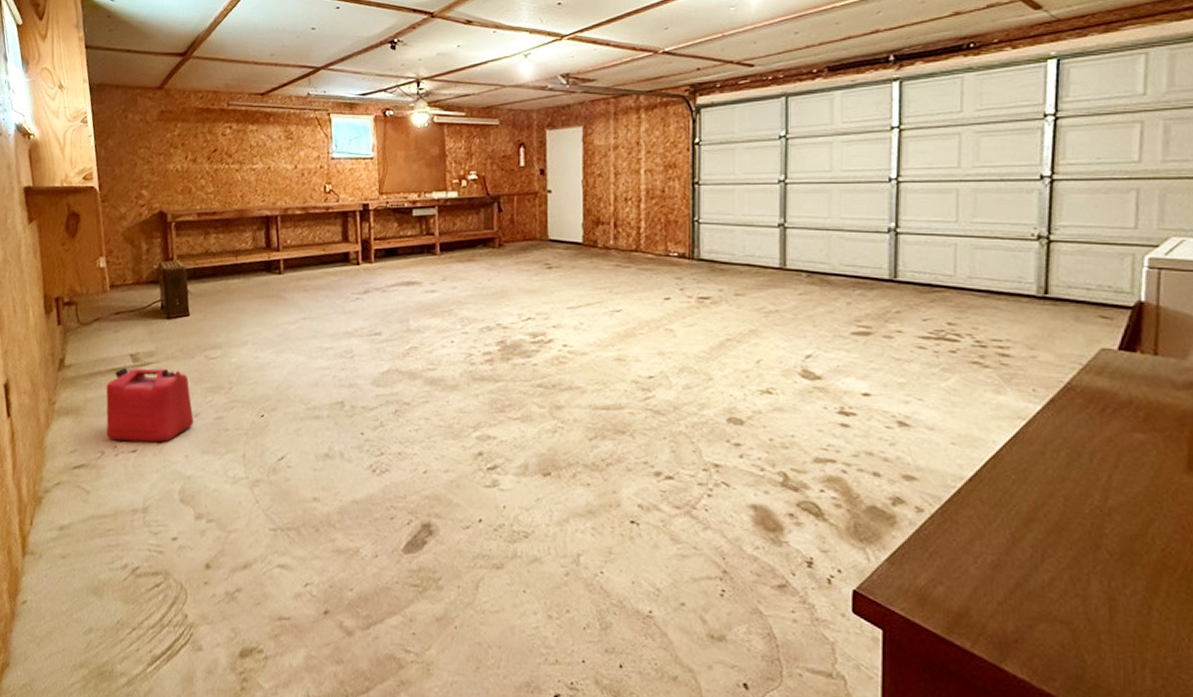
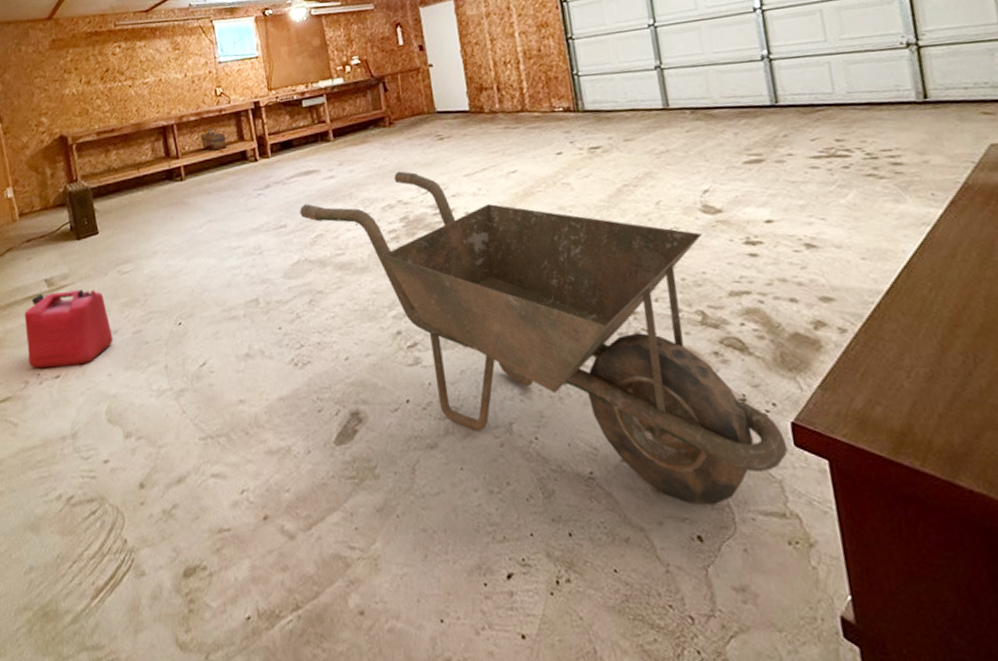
toolbox: none [303,225,330,249] -> present [199,128,227,151]
wheelbarrow: none [396,294,845,658] -> present [300,171,788,506]

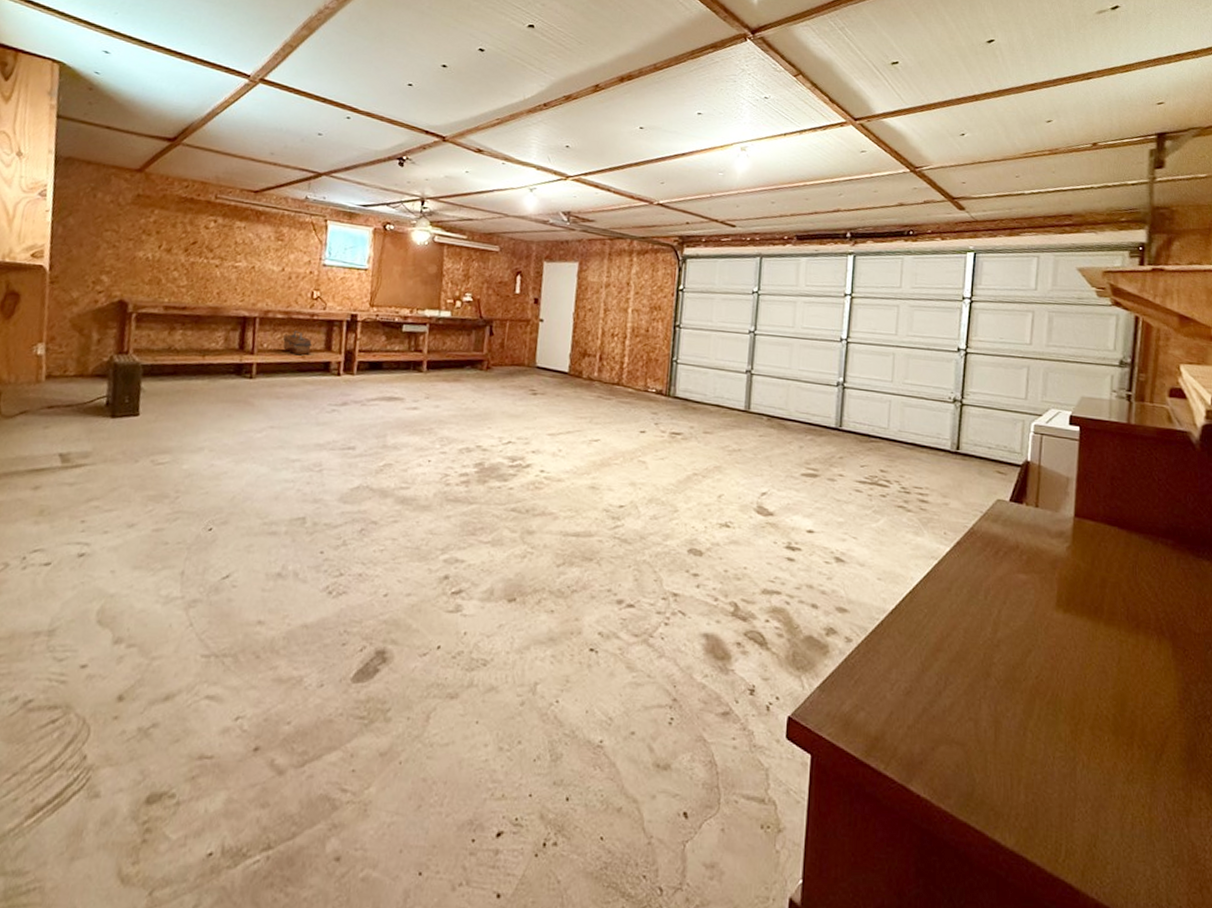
fuel can: present [24,289,113,369] -> none [14,468,128,556]
wheelbarrow: present [300,171,788,506] -> none [372,416,780,785]

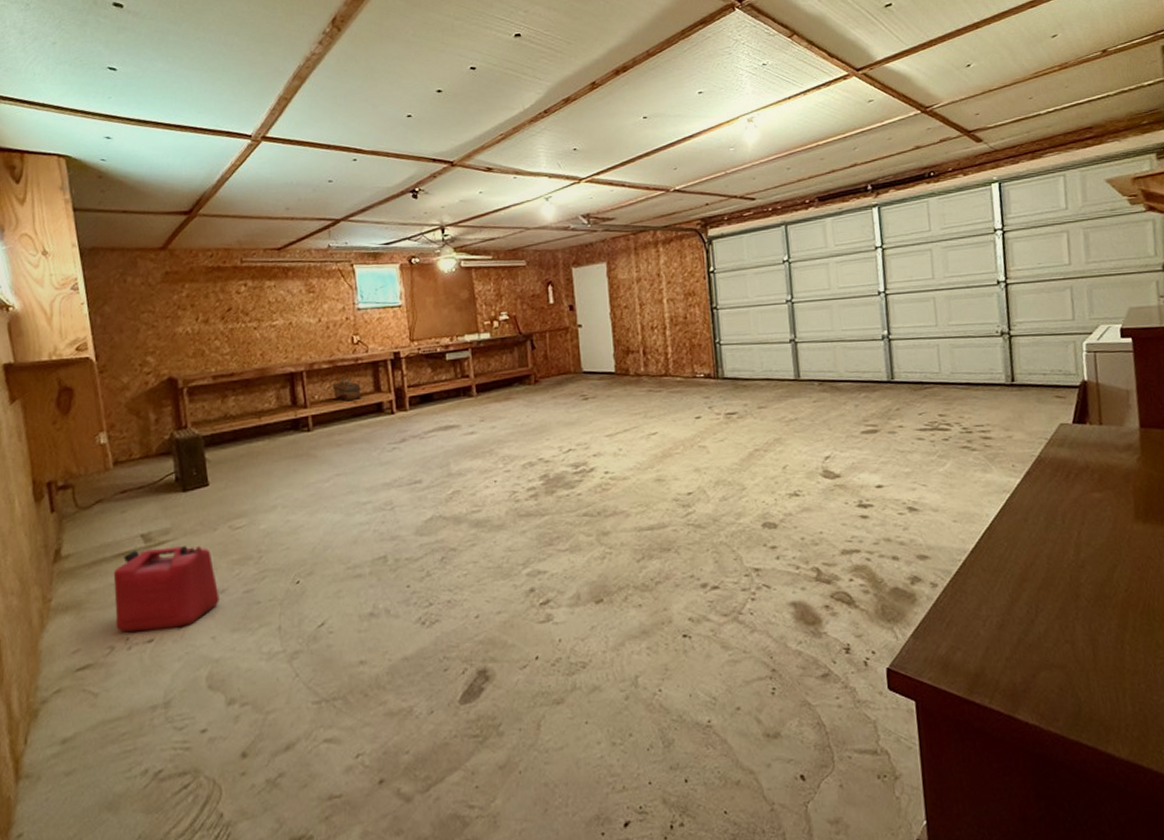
fuel can: none [14,468,128,556] -> present [113,545,219,633]

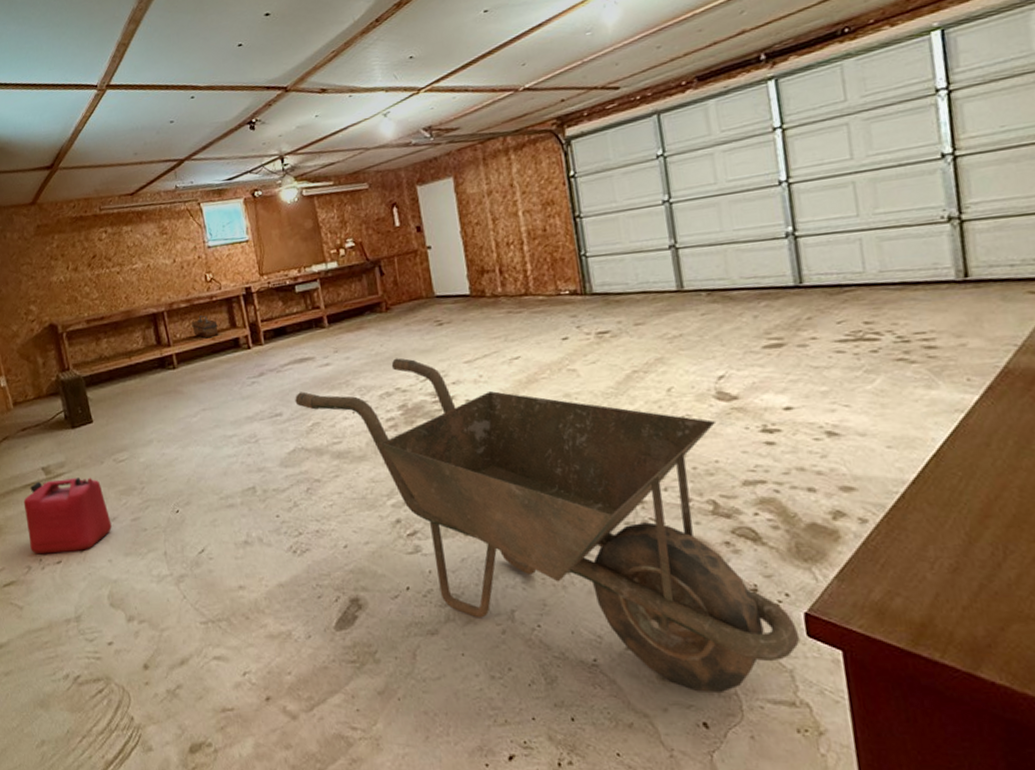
wheelbarrow: none [436,429,883,747] -> present [295,358,800,694]

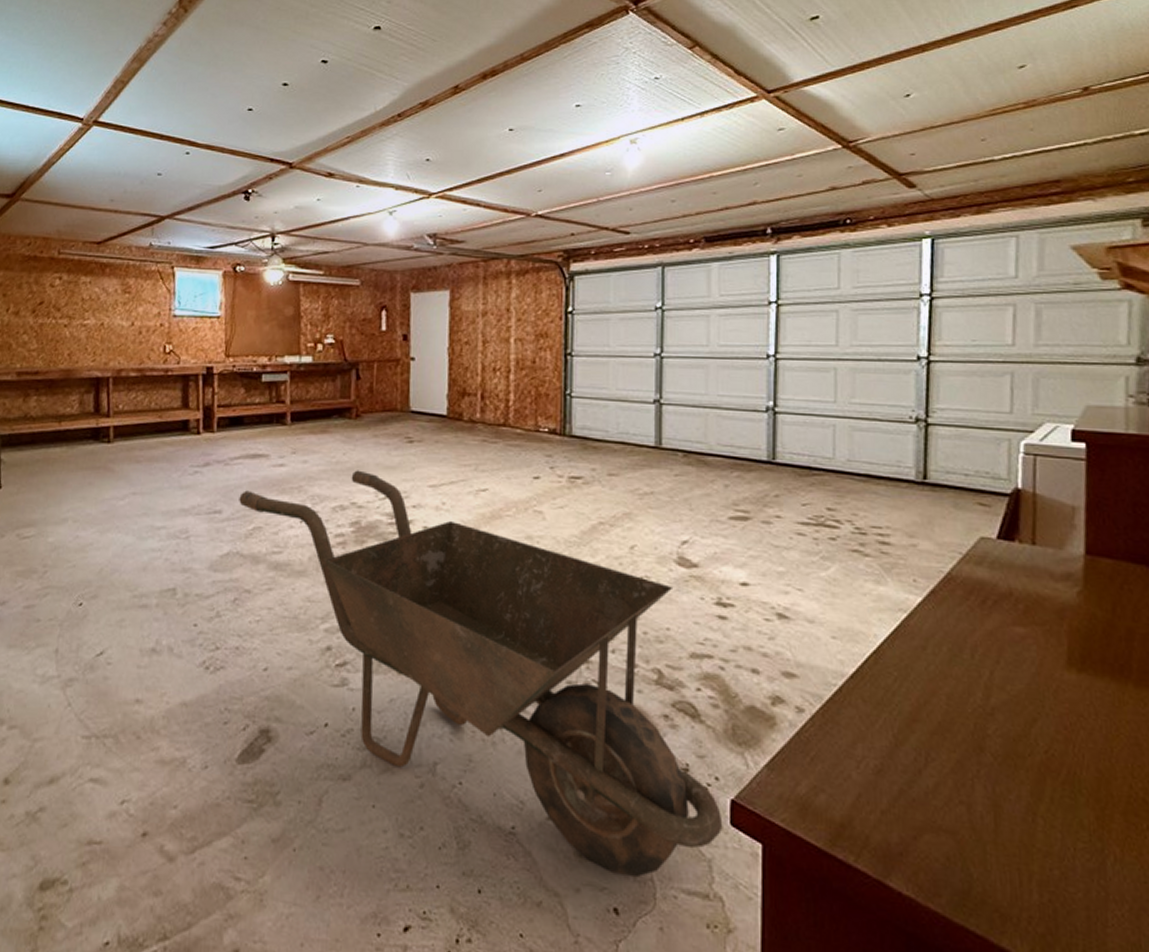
toolbox: present [191,315,219,339] -> none [137,388,168,415]

